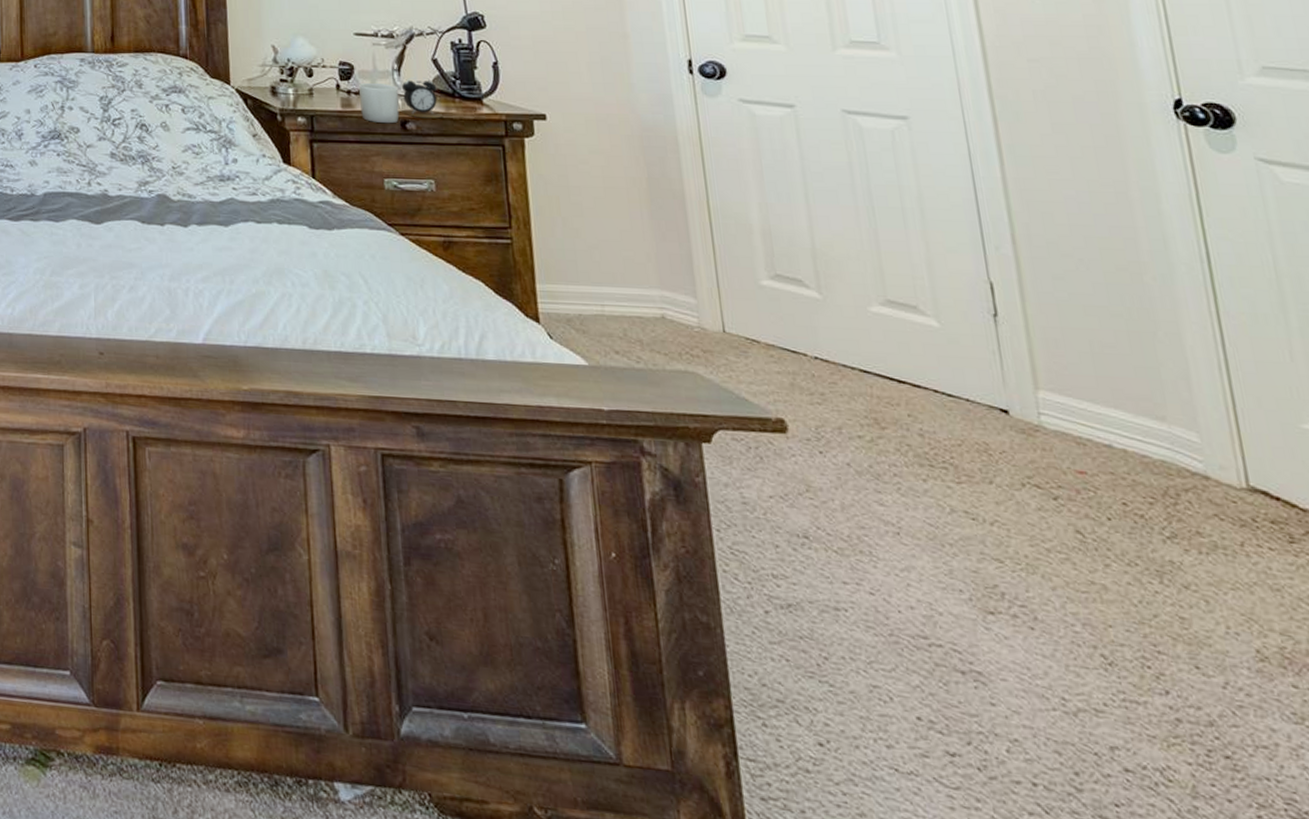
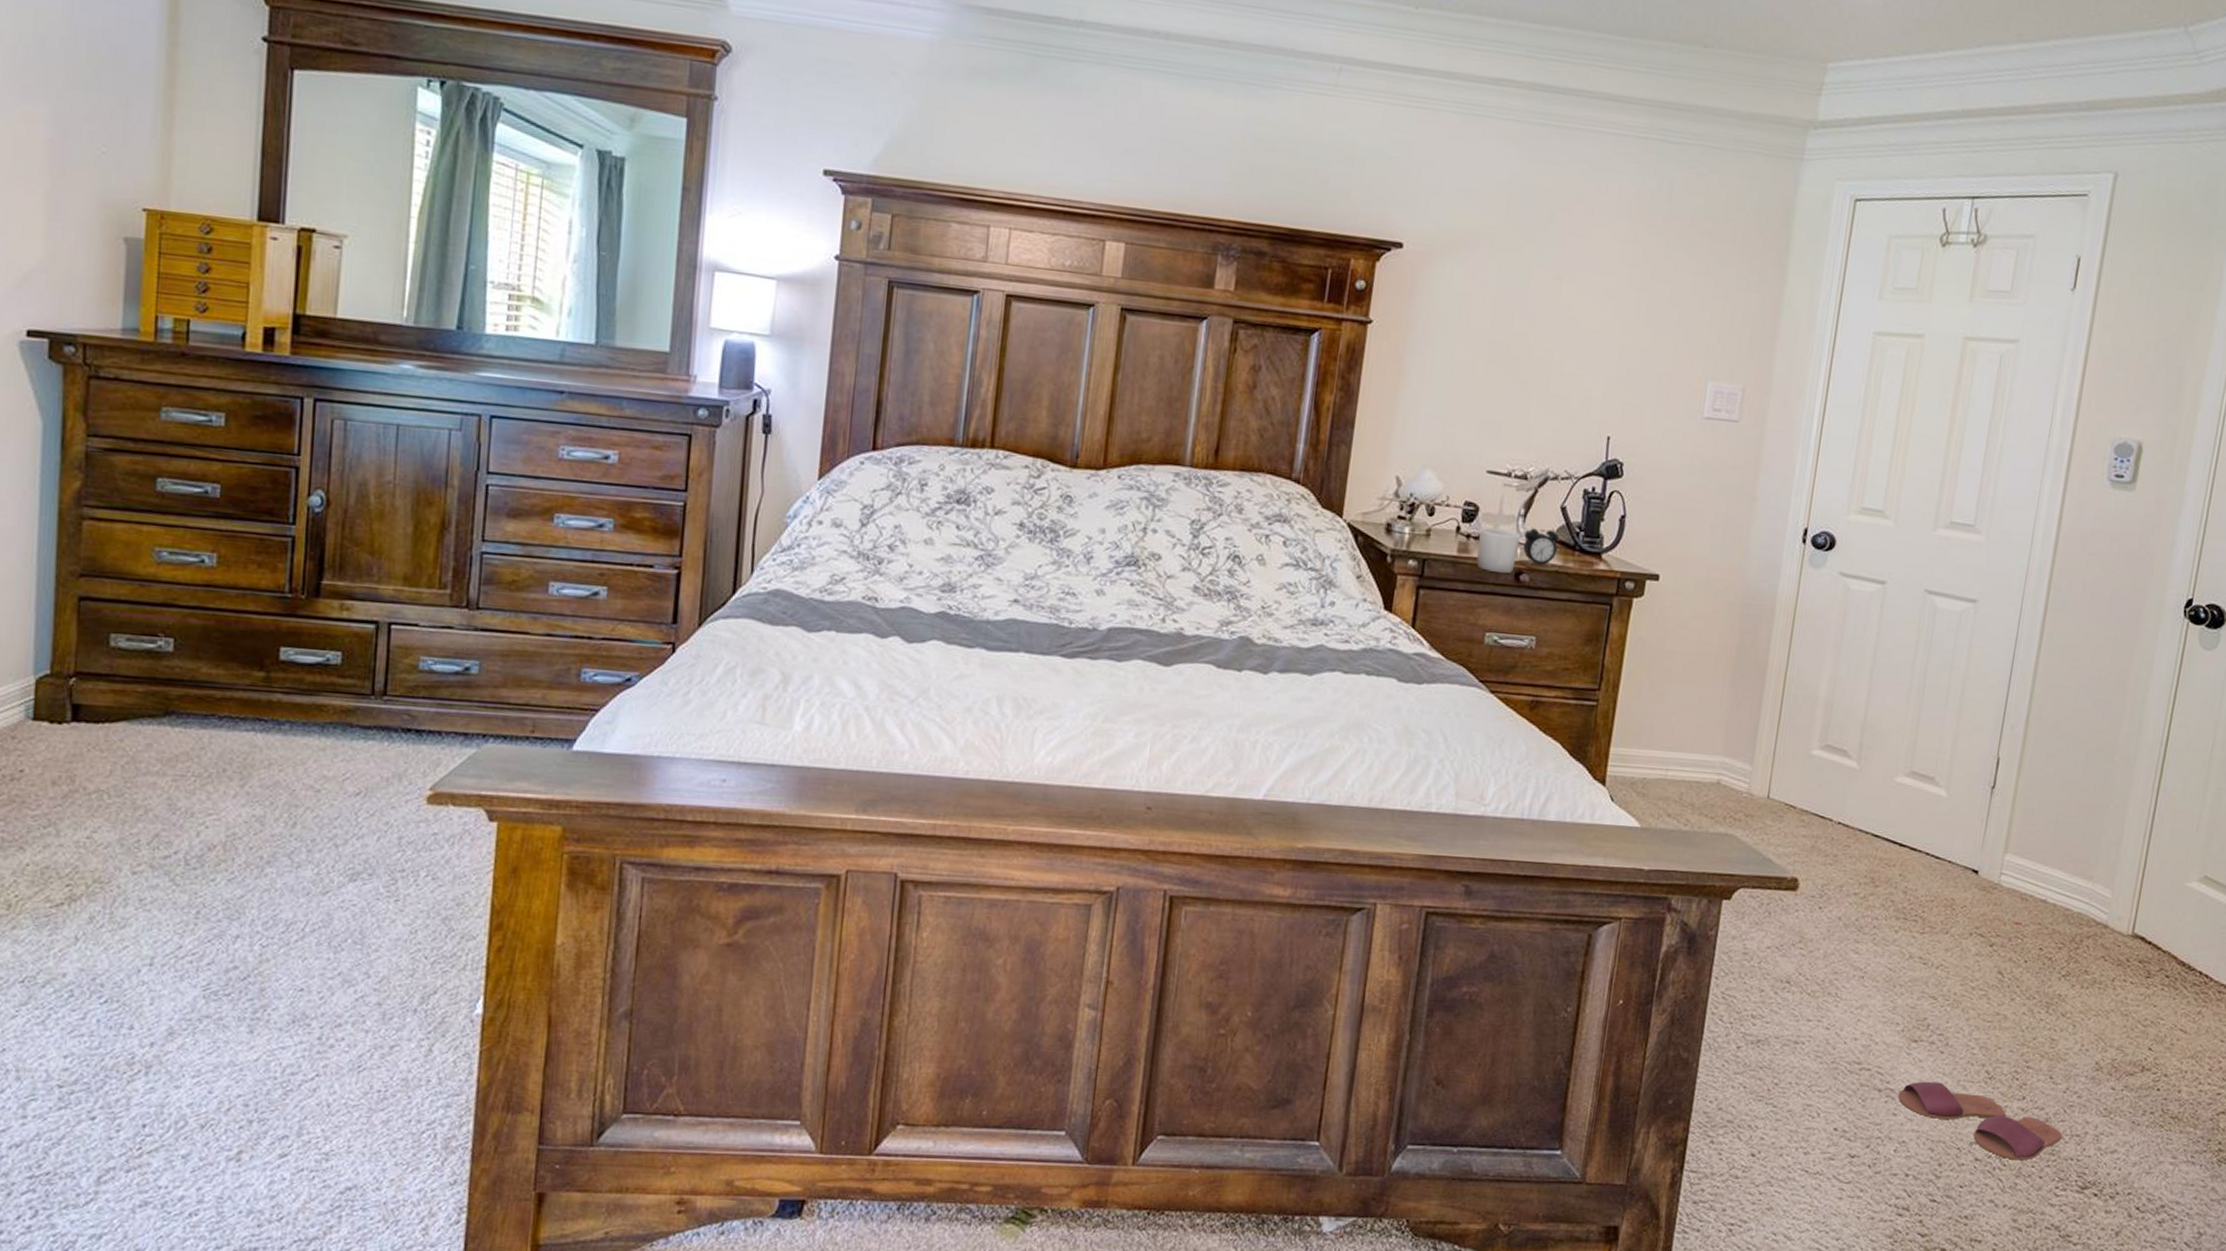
slippers: none [989,663,1243,777] -> present [1898,1081,2063,1161]

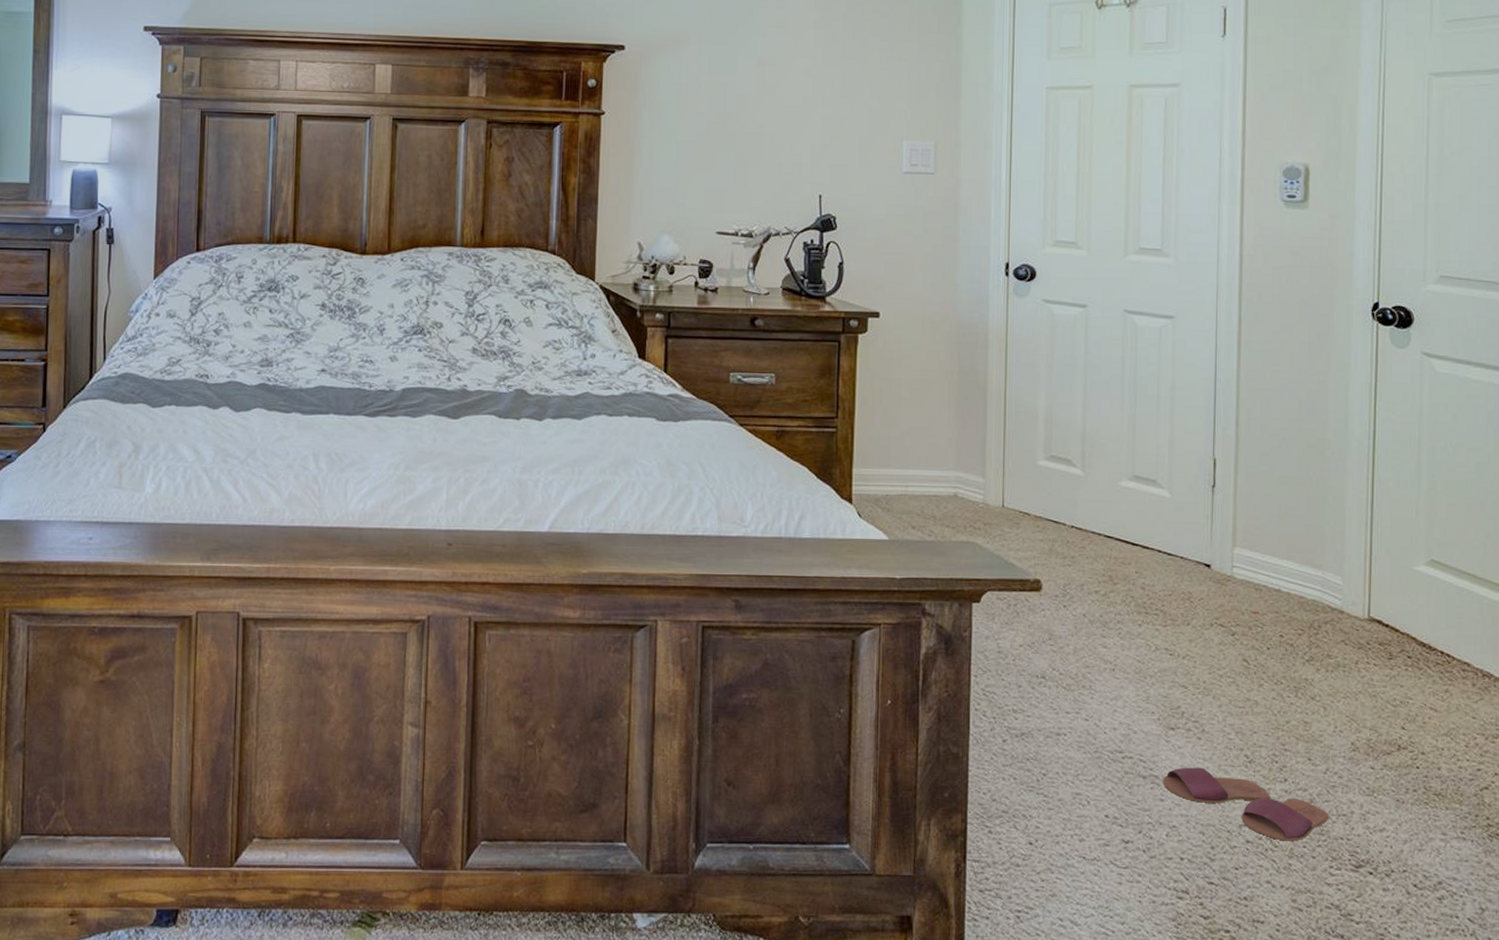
mug: present [1476,527,1521,574] -> none [715,280,752,321]
alarm clock: present [1517,524,1560,572] -> none [751,275,790,316]

